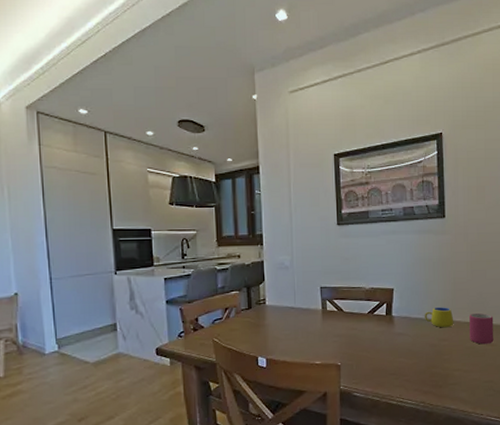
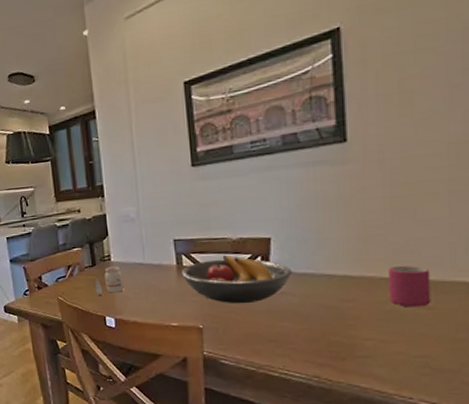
candle: none [250,310,276,336] -> present [94,267,124,295]
fruit bowl: none [325,301,408,344] -> present [181,254,292,304]
mug: present [425,307,454,328] -> none [317,259,364,286]

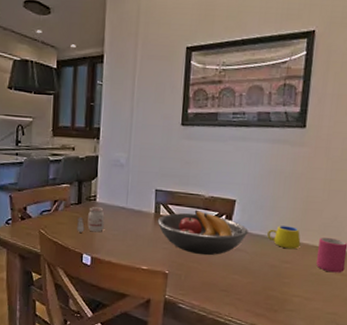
mug: none [317,259,364,286] -> present [267,226,301,250]

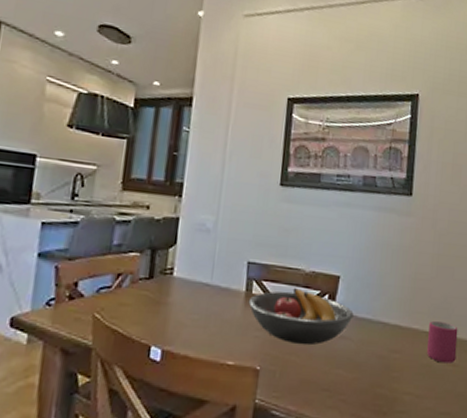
candle: present [77,207,105,233] -> none [145,283,183,317]
mug: present [267,226,301,250] -> none [374,307,410,336]

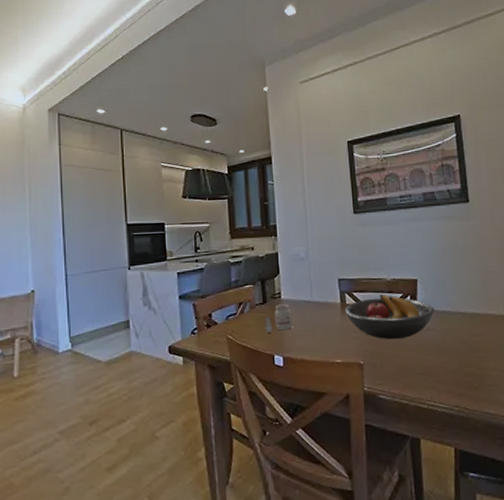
candle: none [145,283,183,317] -> present [265,304,292,333]

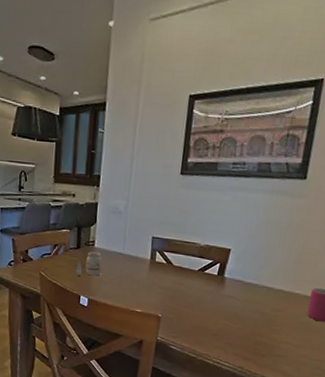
fruit bowl: present [344,294,435,340] -> none [152,257,242,302]

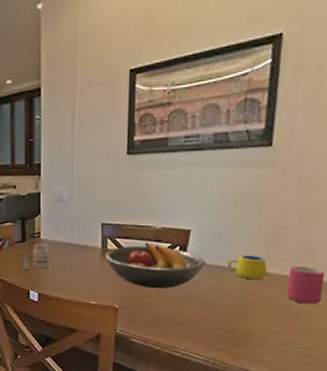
fruit bowl: none [152,257,242,302] -> present [104,242,206,289]
mug: none [260,275,293,299] -> present [228,255,268,280]

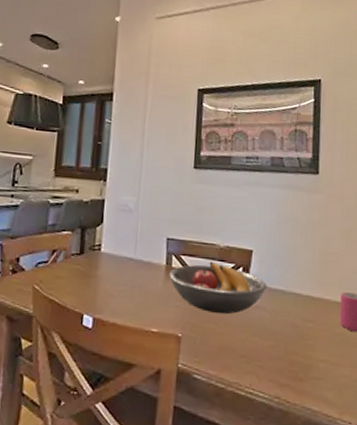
candle: present [23,244,50,270] -> none [77,258,110,288]
mug: present [228,255,268,280] -> none [287,279,322,306]

